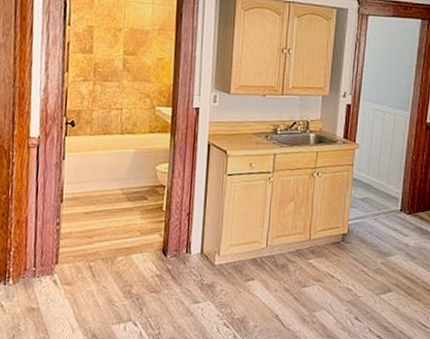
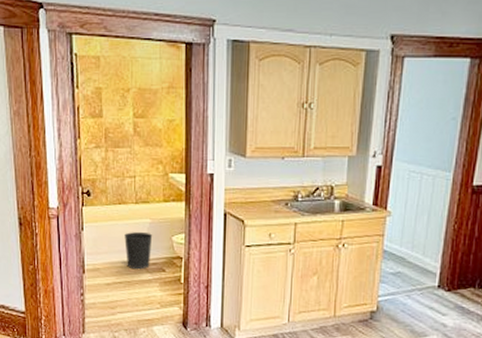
wastebasket: none [107,160,137,198] -> present [124,231,153,270]

